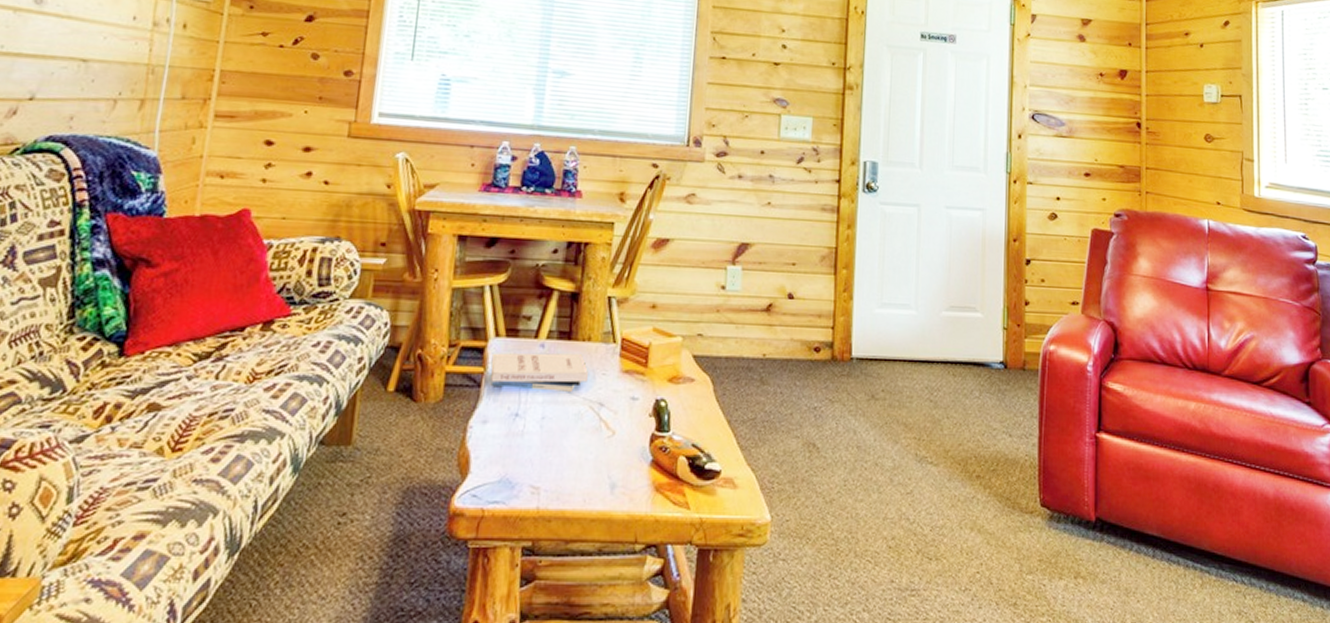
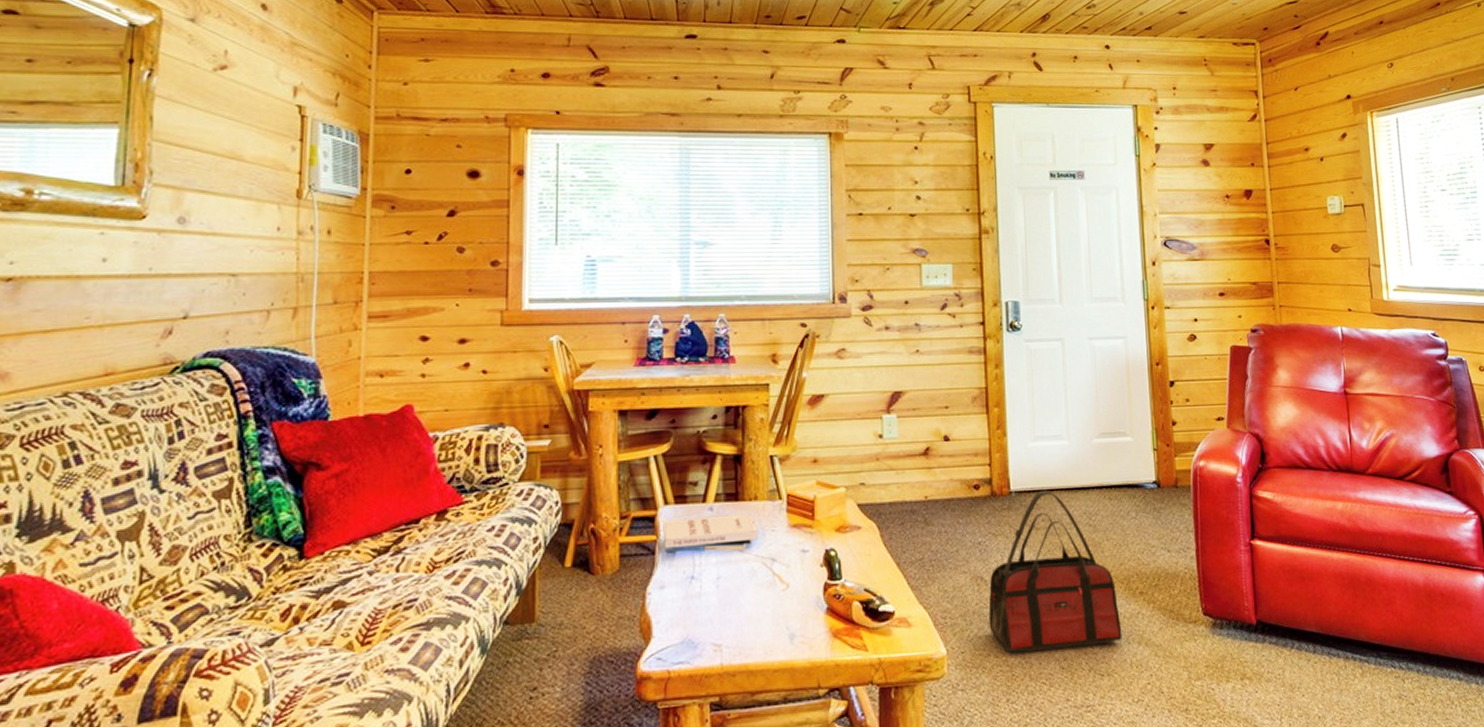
duffel bag: none [817,359,955,526] -> present [988,490,1122,652]

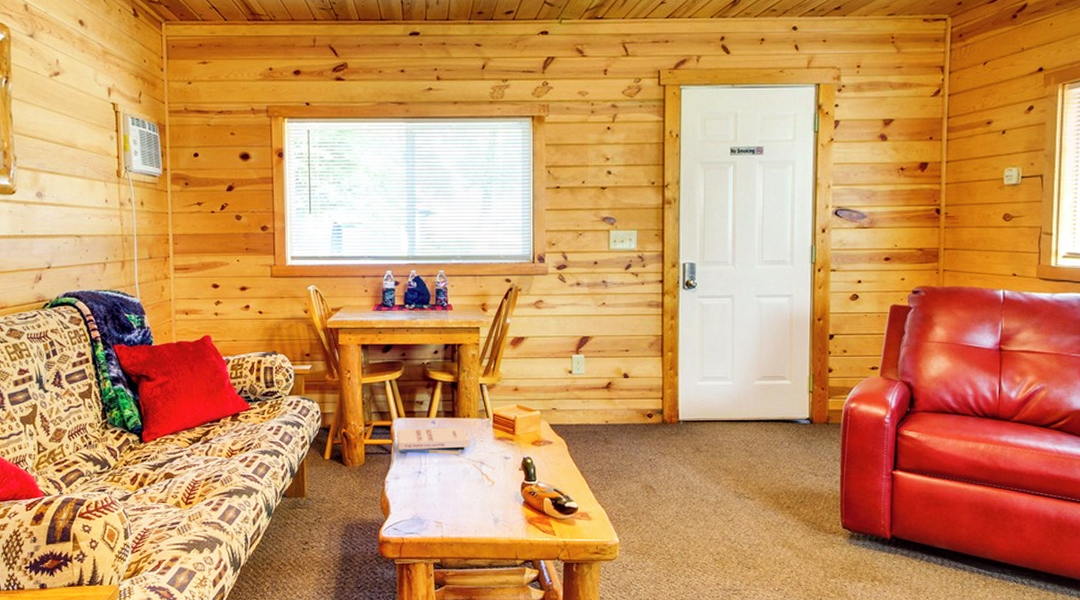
duffel bag: present [988,490,1122,652] -> none [655,420,769,545]

